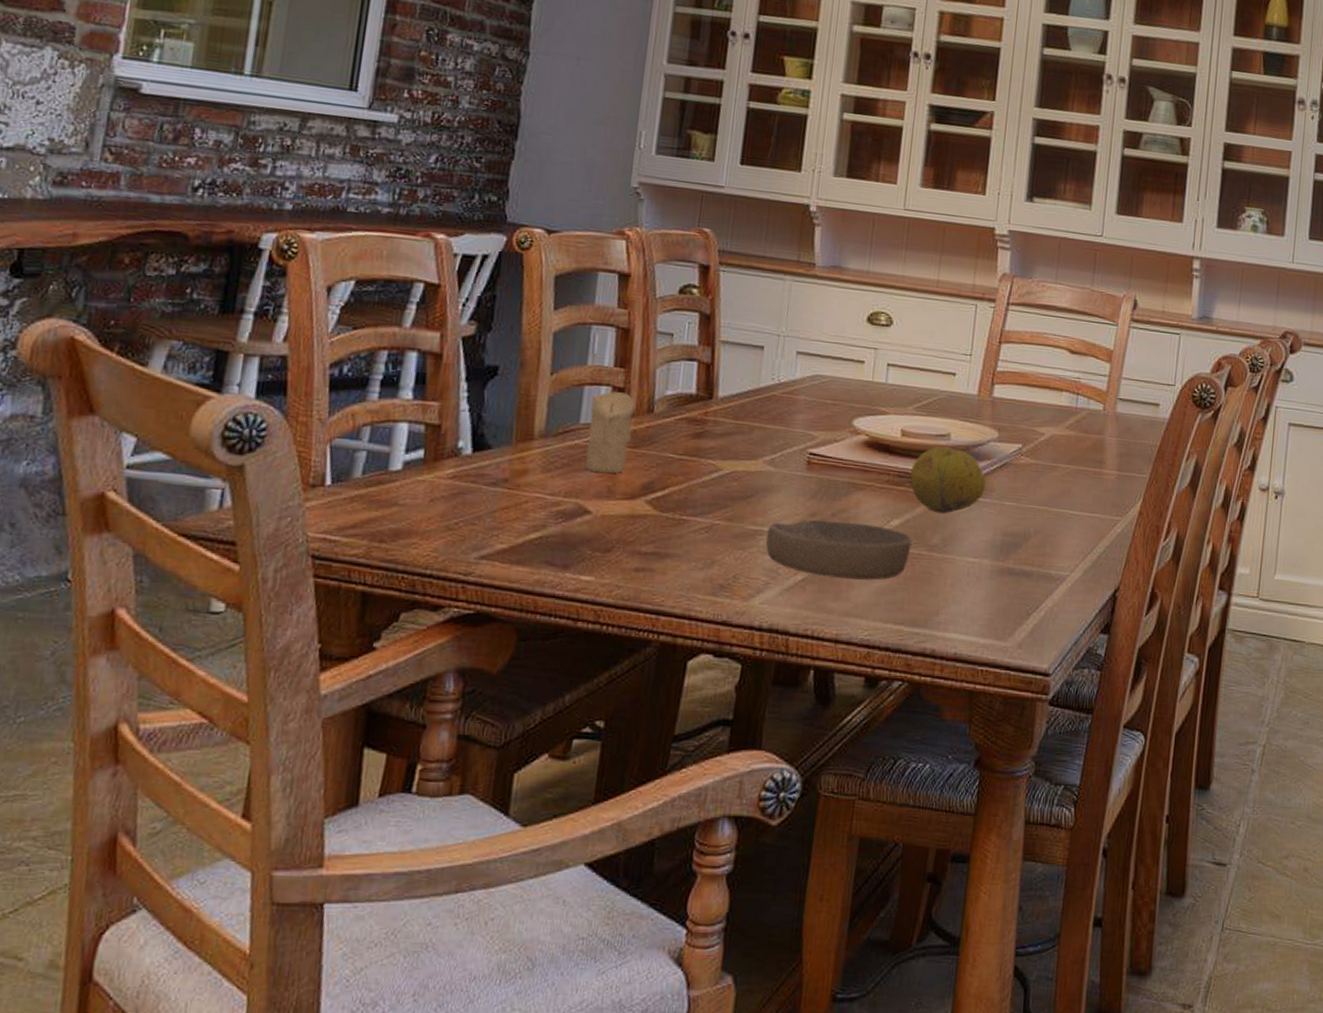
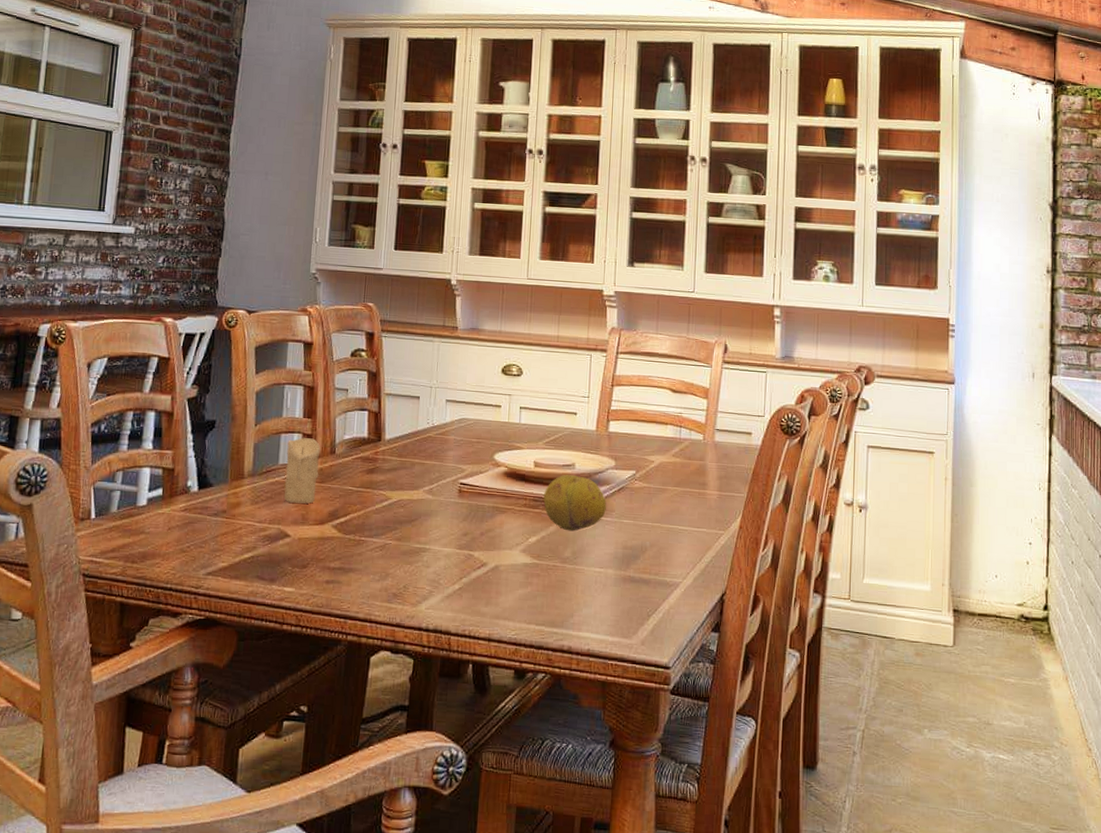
bowl: present [765,519,912,580] -> none [428,538,547,588]

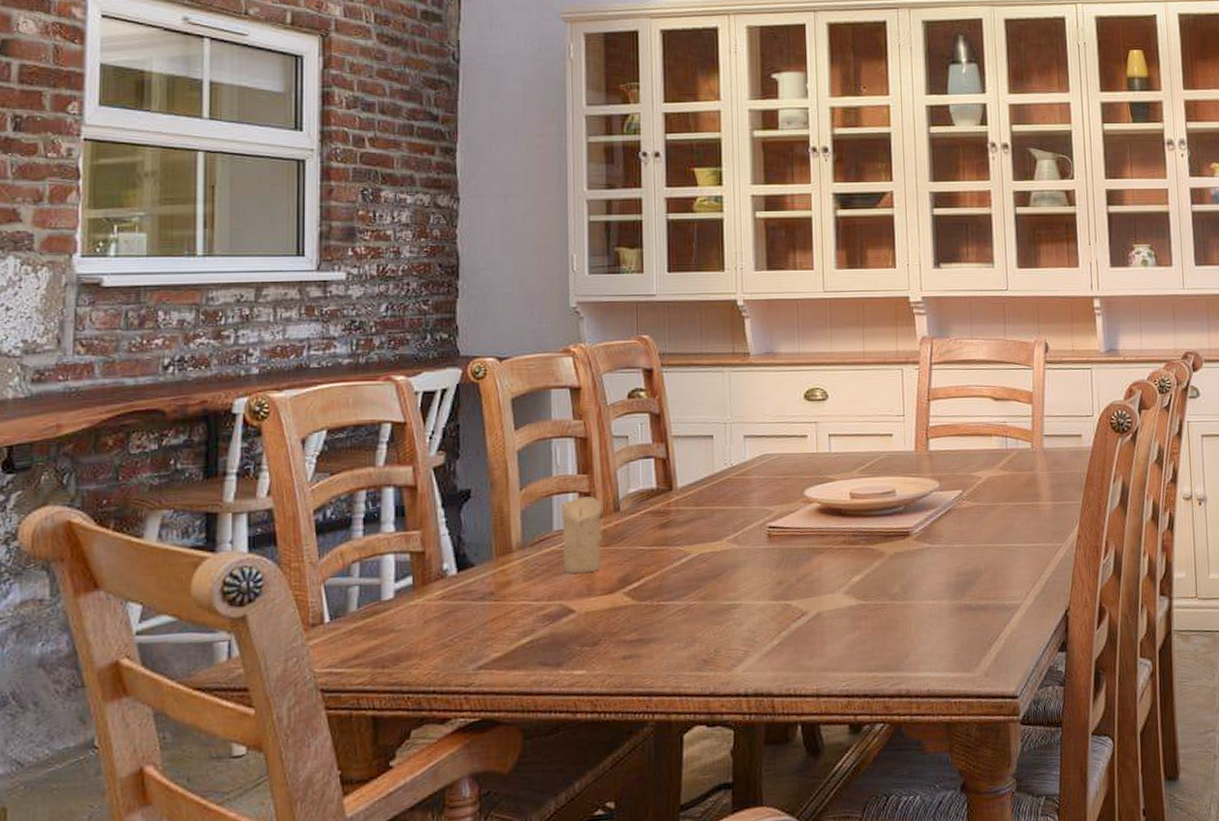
fruit: present [543,475,606,531] -> none [864,503,934,565]

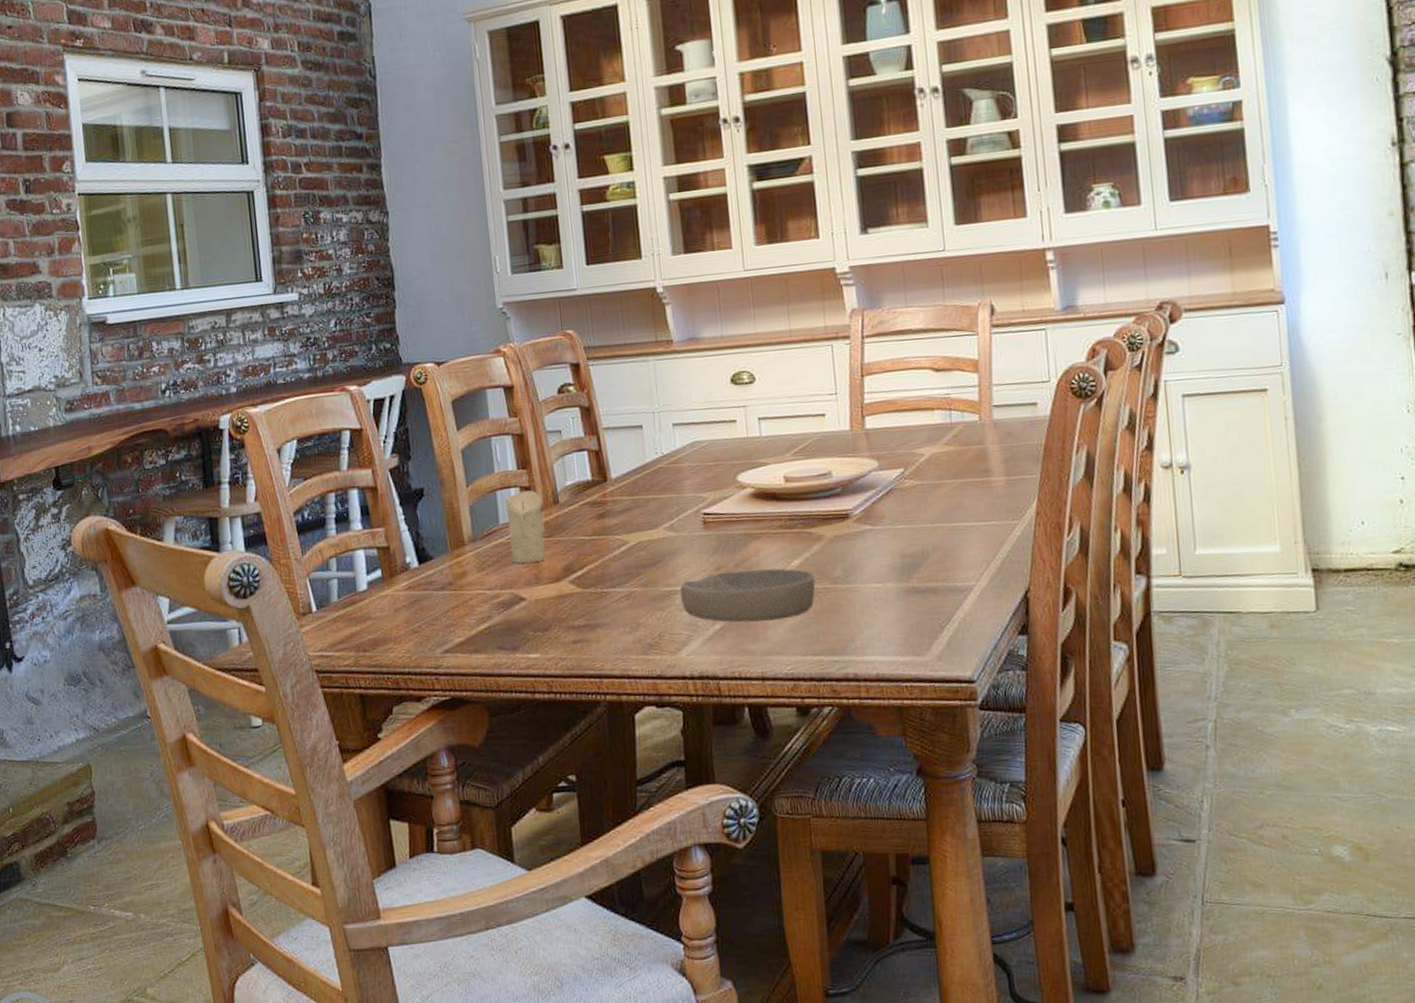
bowl: none [739,584,874,638] -> present [679,568,816,623]

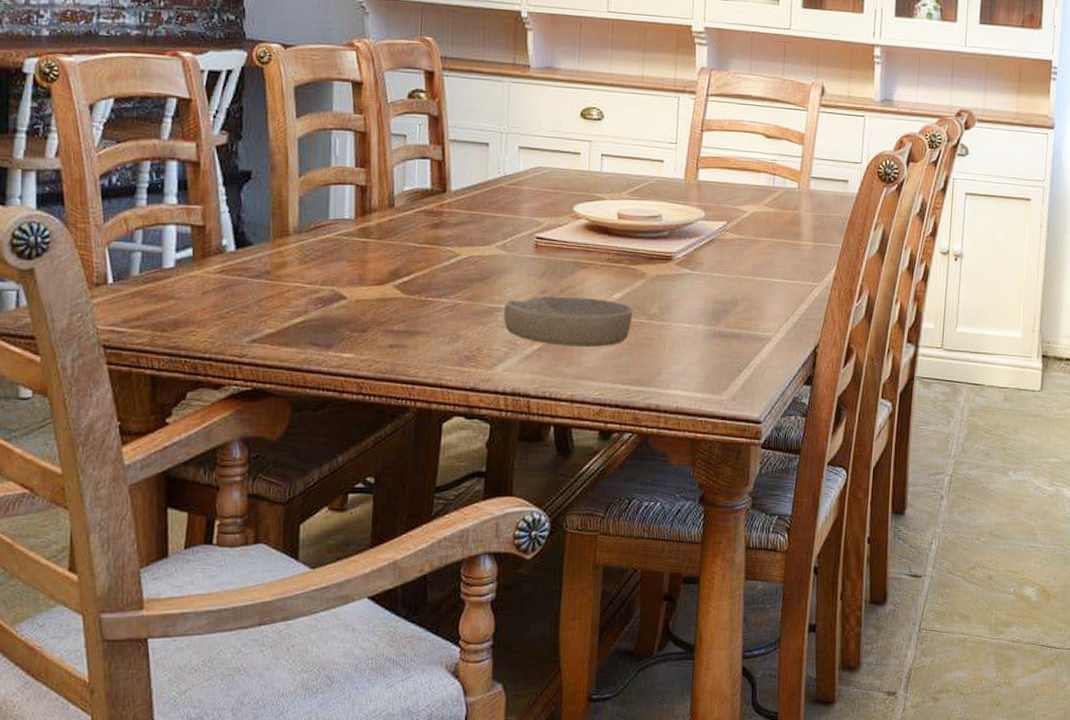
candle: present [505,490,545,564] -> none [338,189,377,262]

